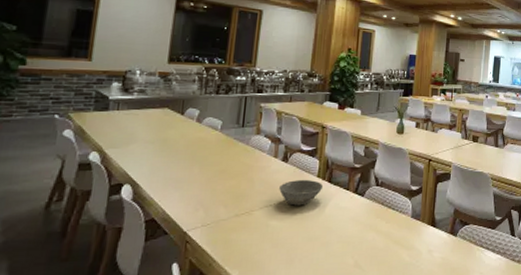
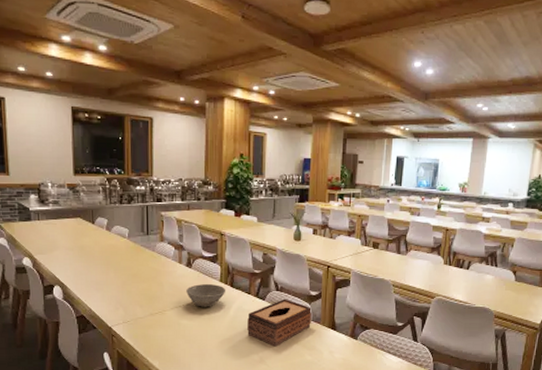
tissue box: none [343,194,412,248] -> present [247,298,312,347]

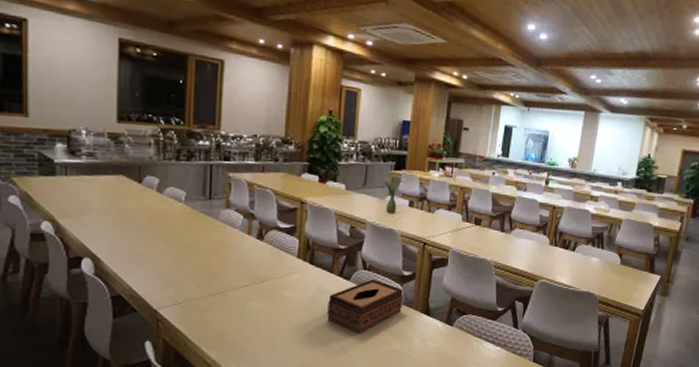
bowl: present [186,283,226,307] -> none [255,259,305,287]

